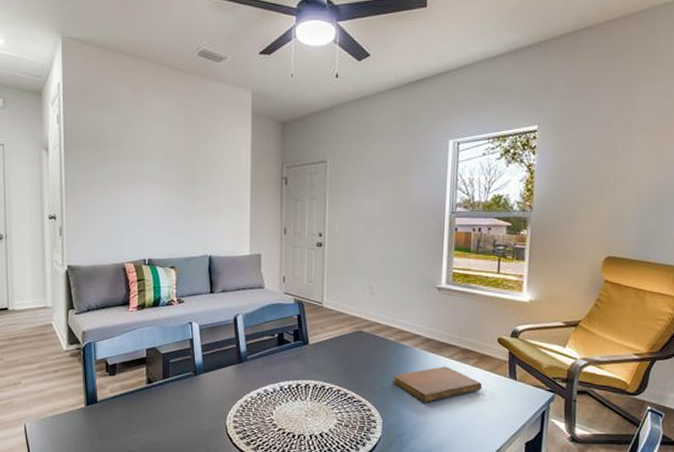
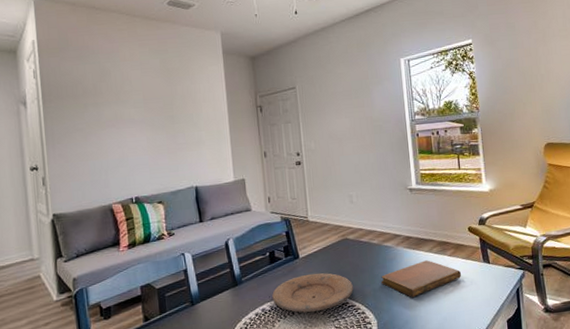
plate: none [276,361,362,401] -> present [272,273,353,313]

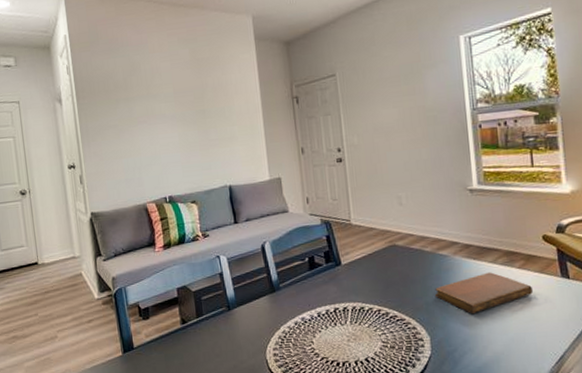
plate: present [272,273,353,313] -> none [312,281,403,324]

